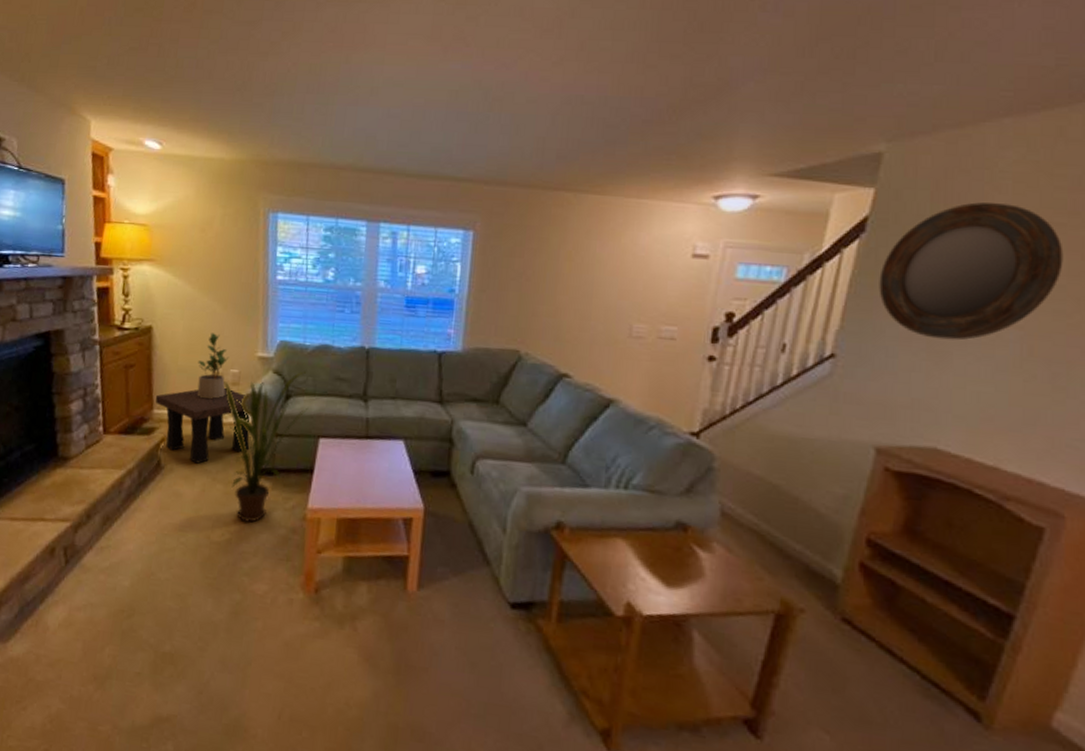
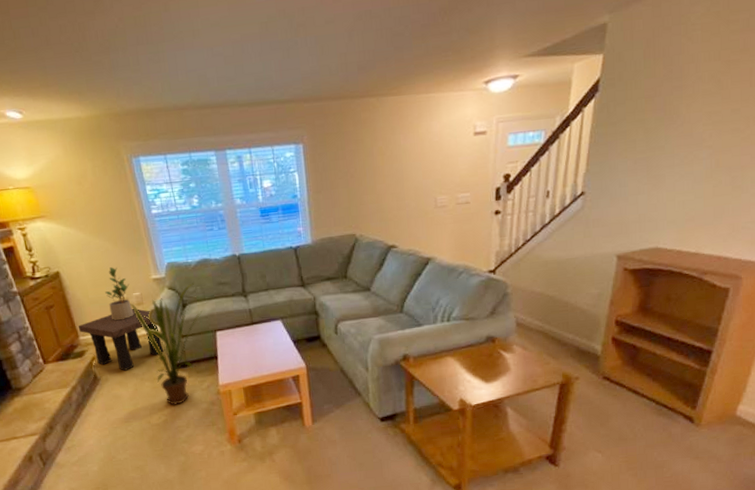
home mirror: present [879,202,1064,341] -> none [611,50,738,167]

